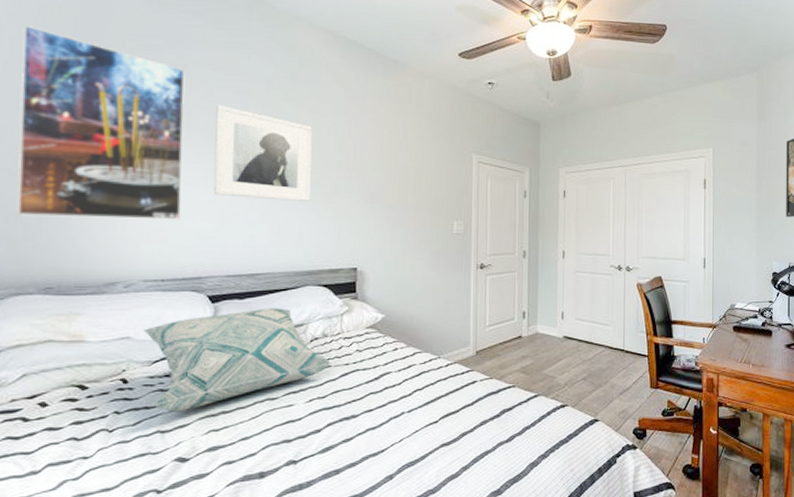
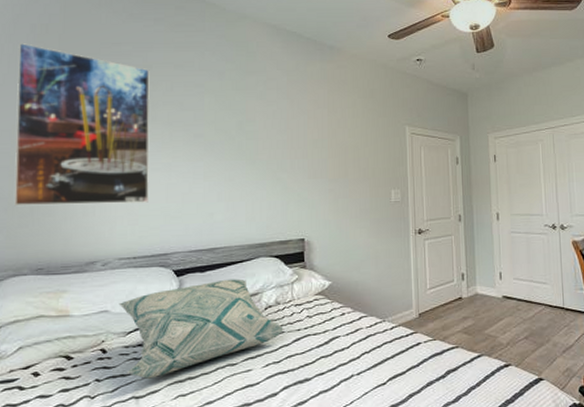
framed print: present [213,104,312,201] -> none [176,98,261,180]

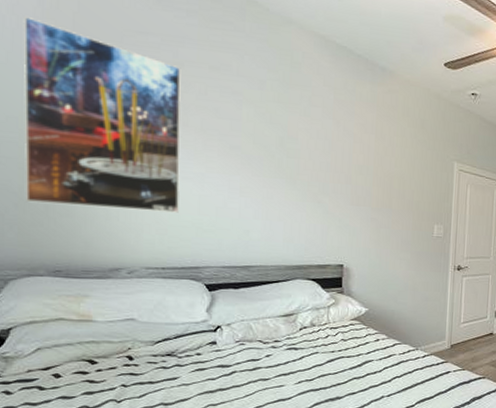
decorative pillow: present [119,279,285,379] -> none [146,297,319,387]

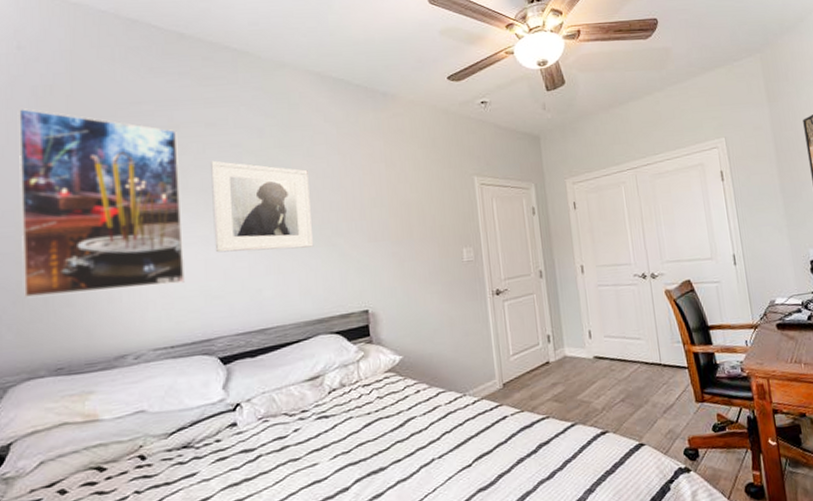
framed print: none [209,103,303,201] -> present [211,160,314,253]

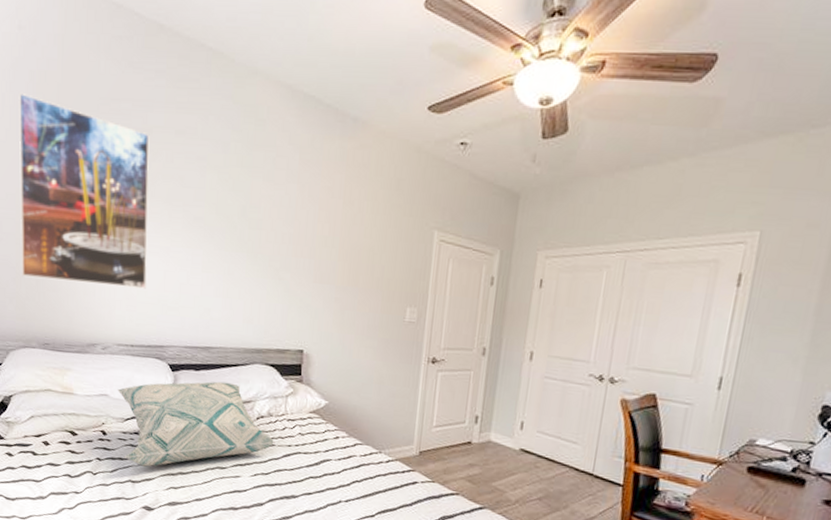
decorative pillow: none [157,361,353,486] -> present [117,381,275,467]
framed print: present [211,160,314,253] -> none [173,171,266,277]

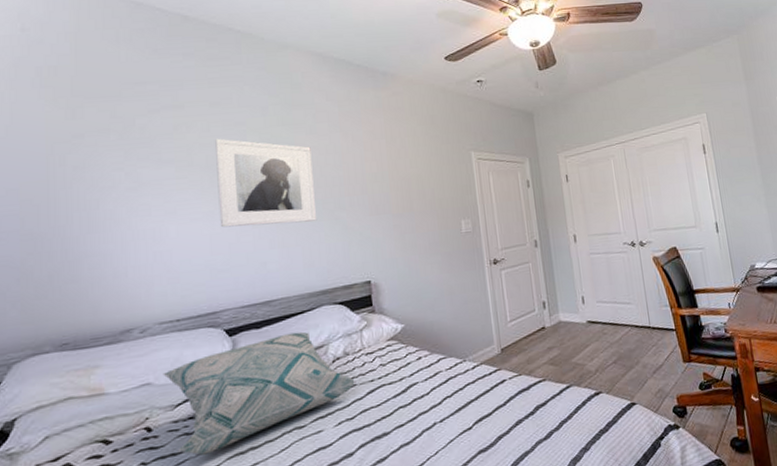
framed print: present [18,92,150,289] -> none [21,88,191,275]
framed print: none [173,171,266,277] -> present [215,138,317,228]

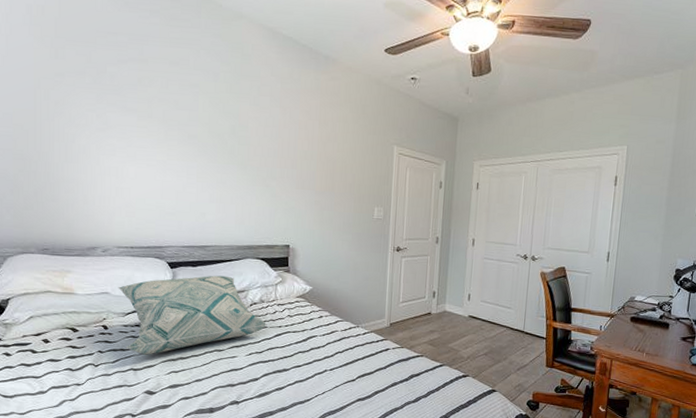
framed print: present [215,138,317,228] -> none [170,96,253,185]

